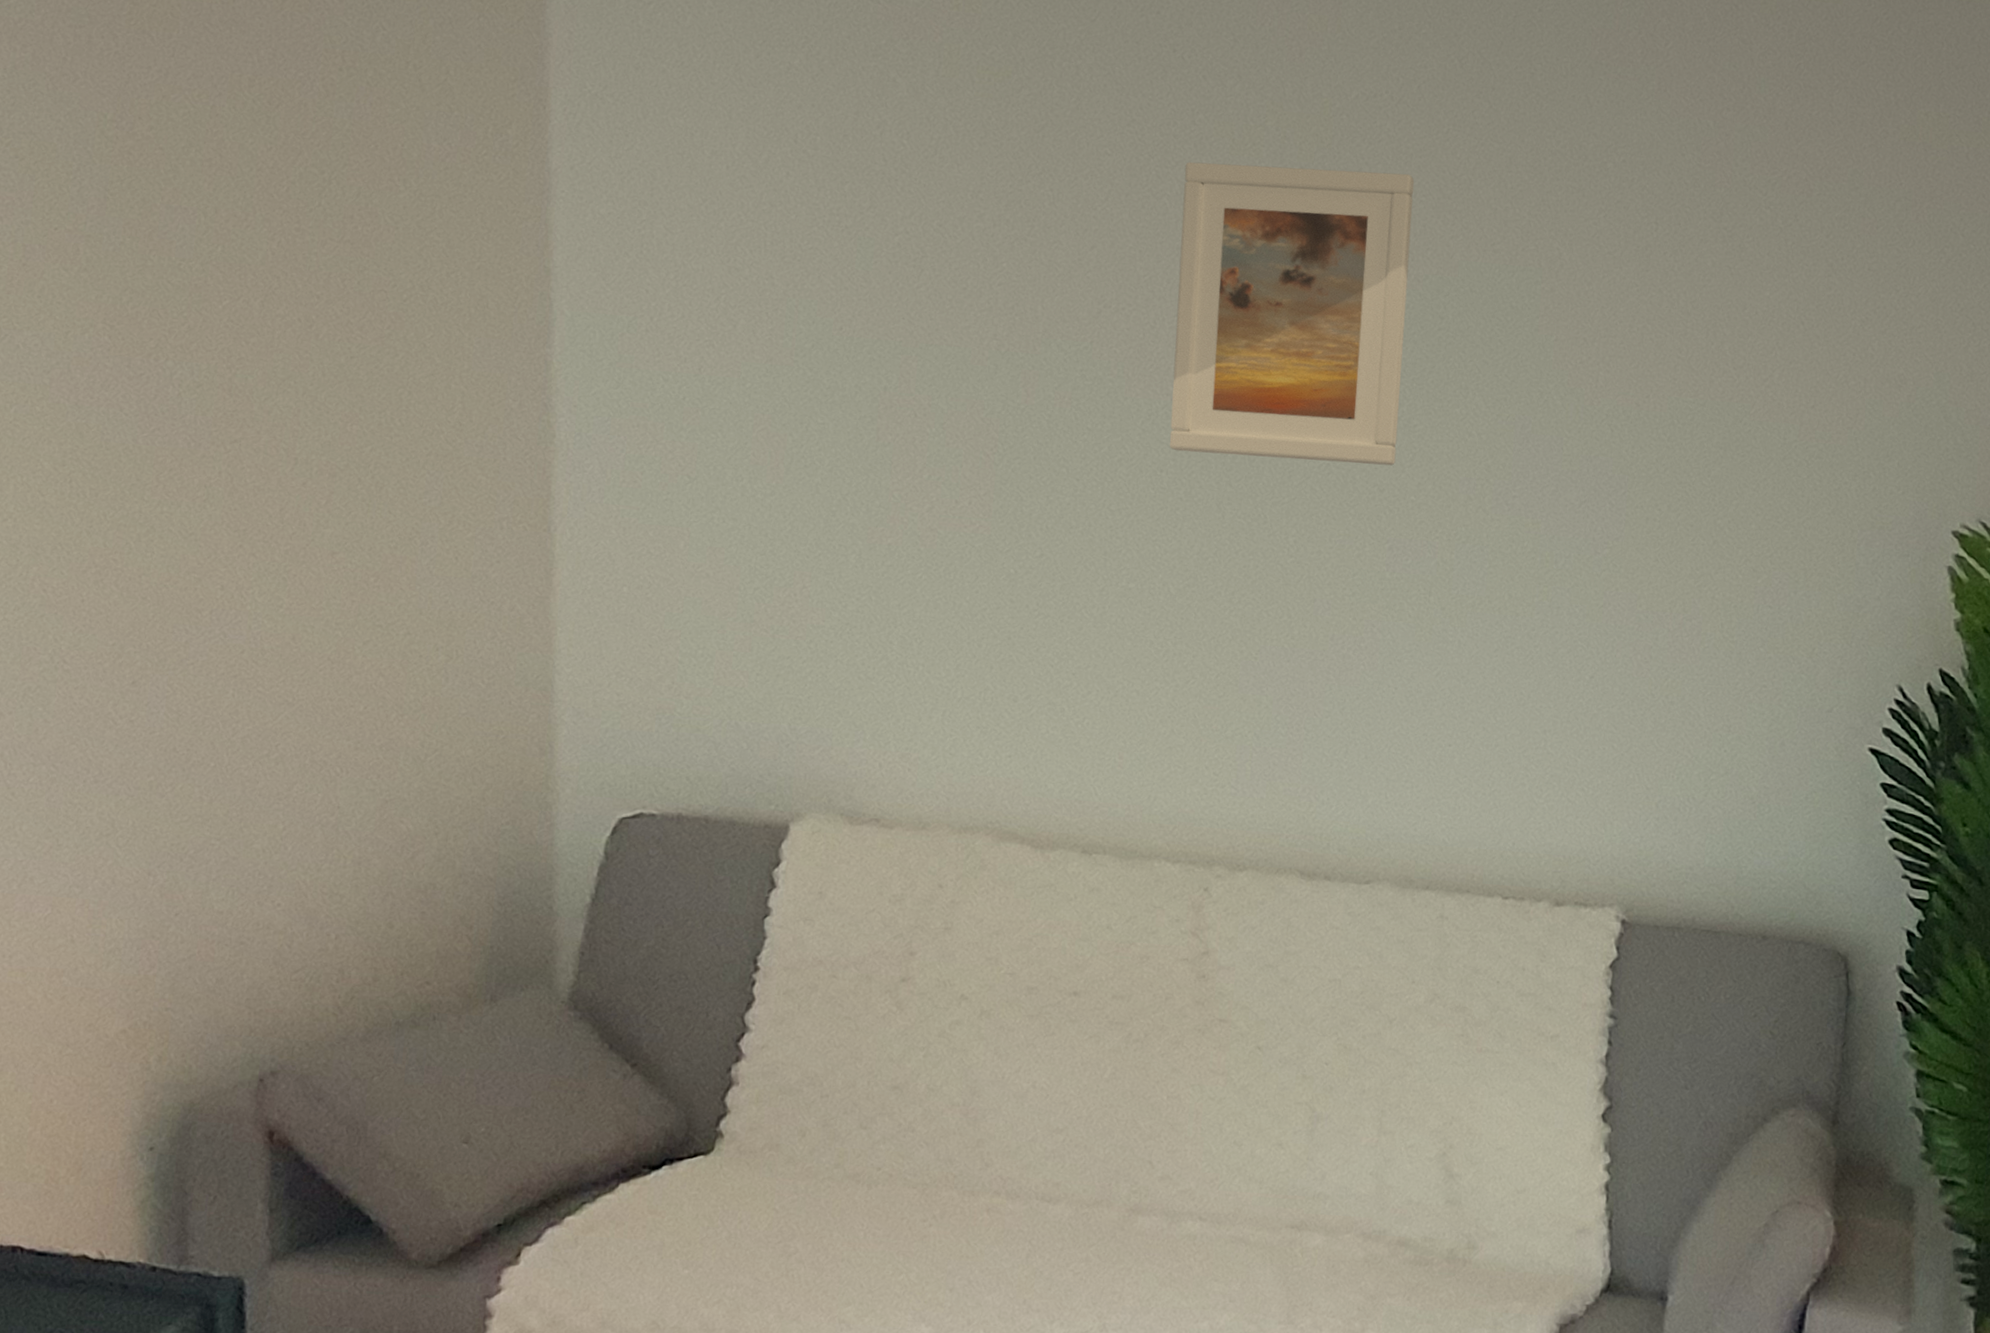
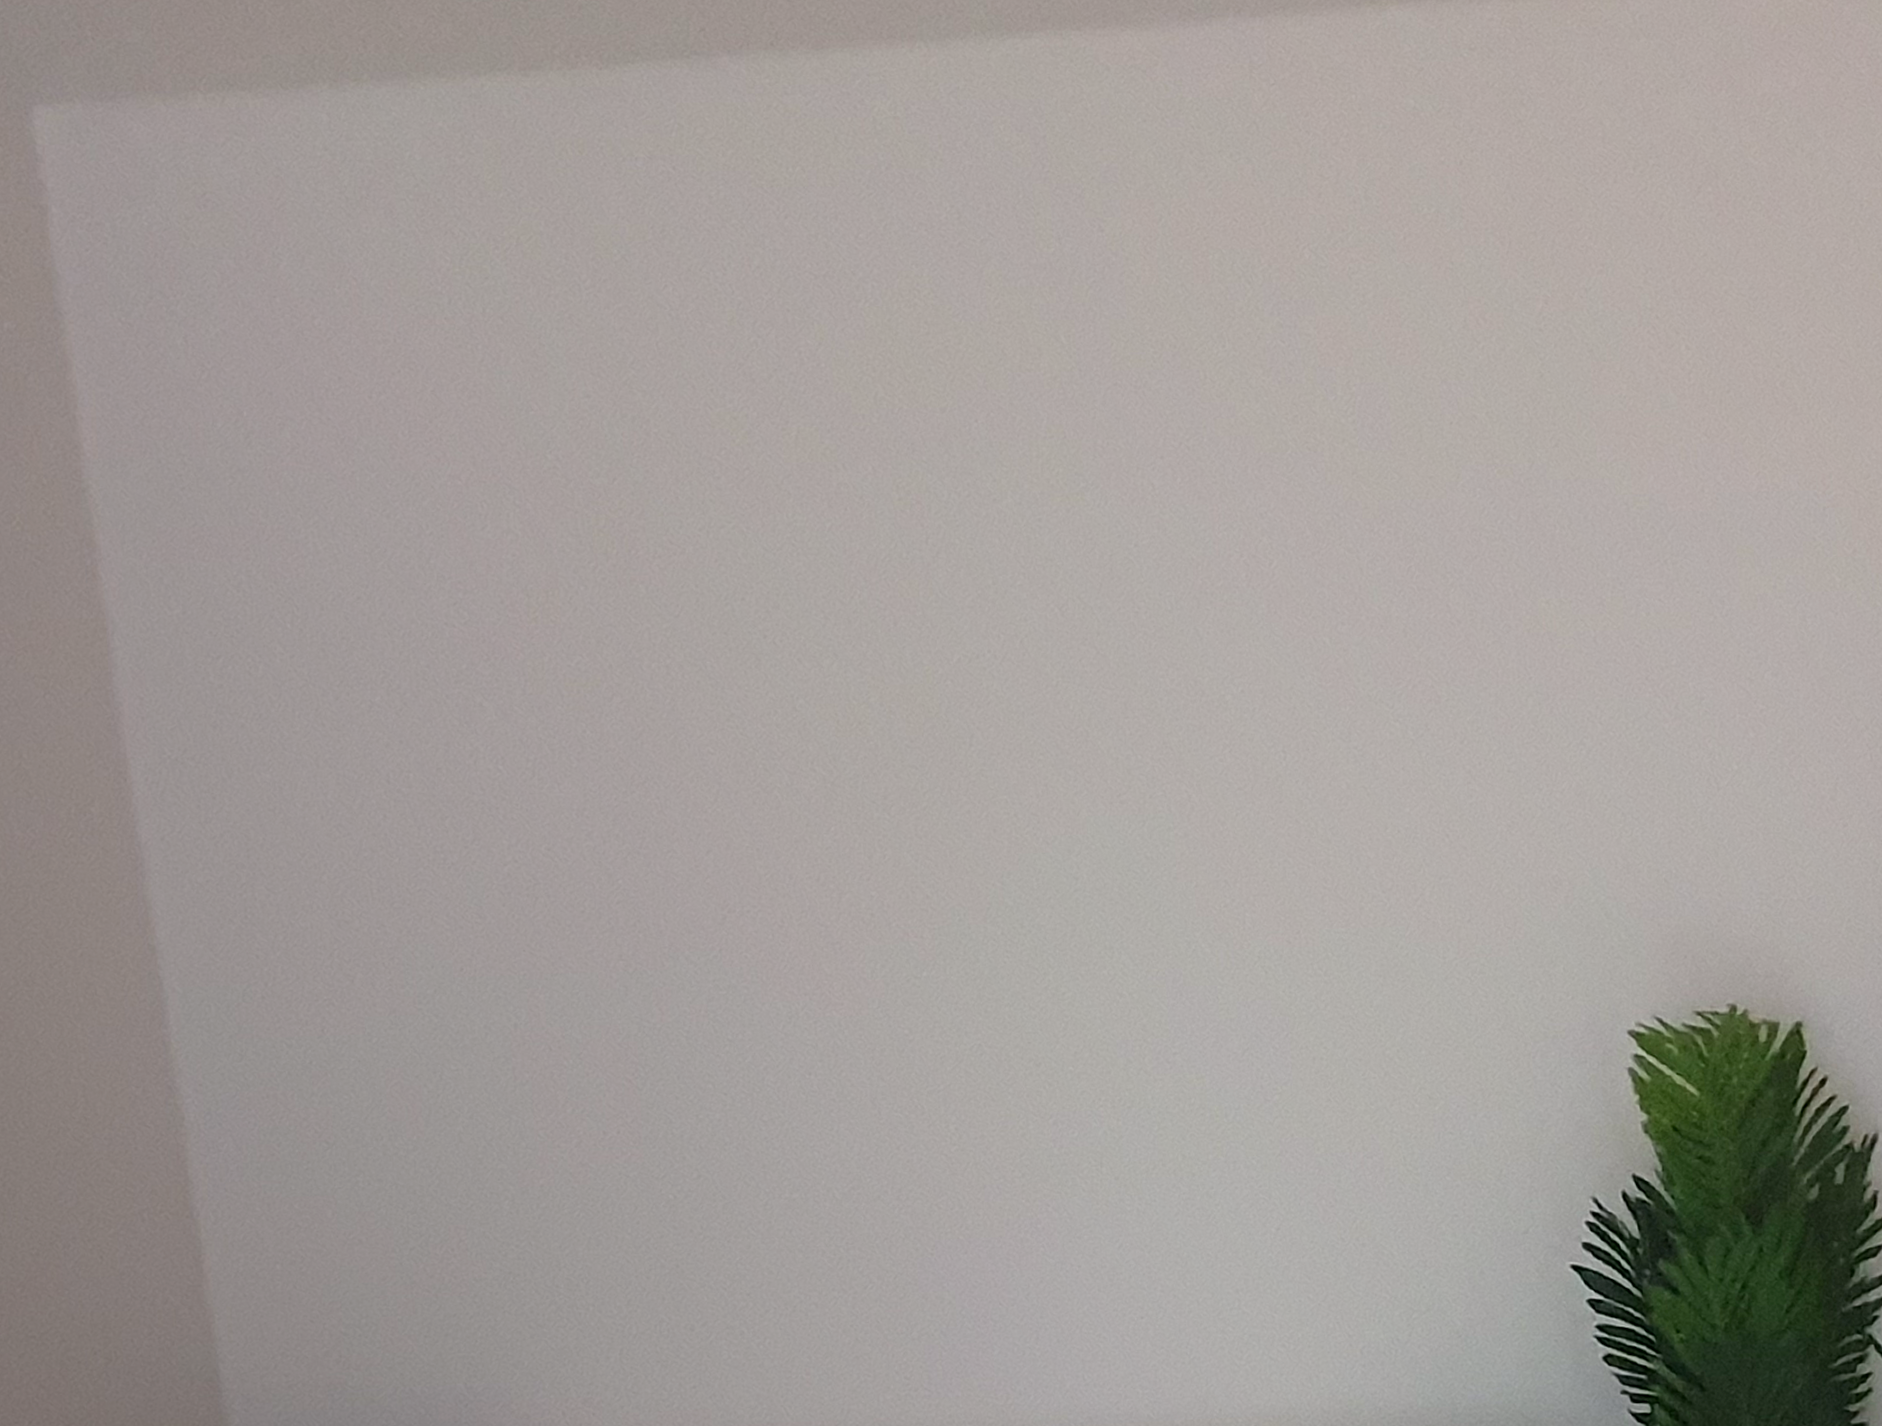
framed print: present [1169,161,1415,466] -> none [791,733,1048,1051]

